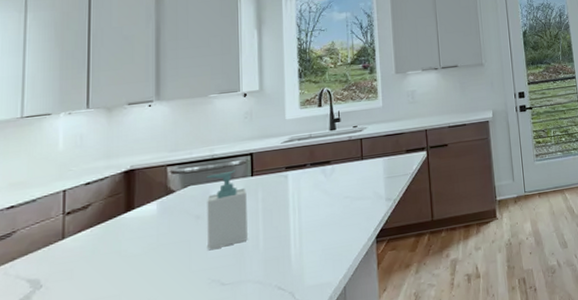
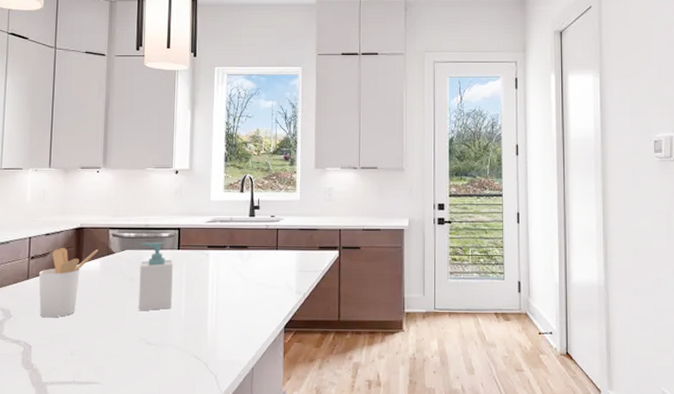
utensil holder: none [77,191,155,280] -> present [38,247,99,318]

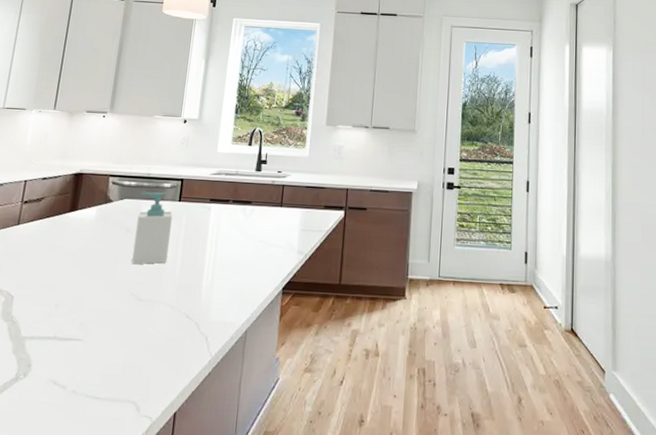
utensil holder: present [38,247,99,318] -> none [26,192,96,267]

